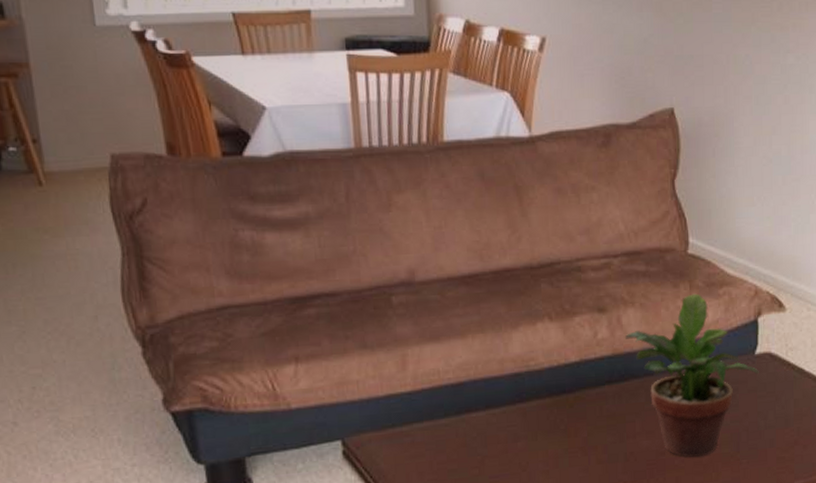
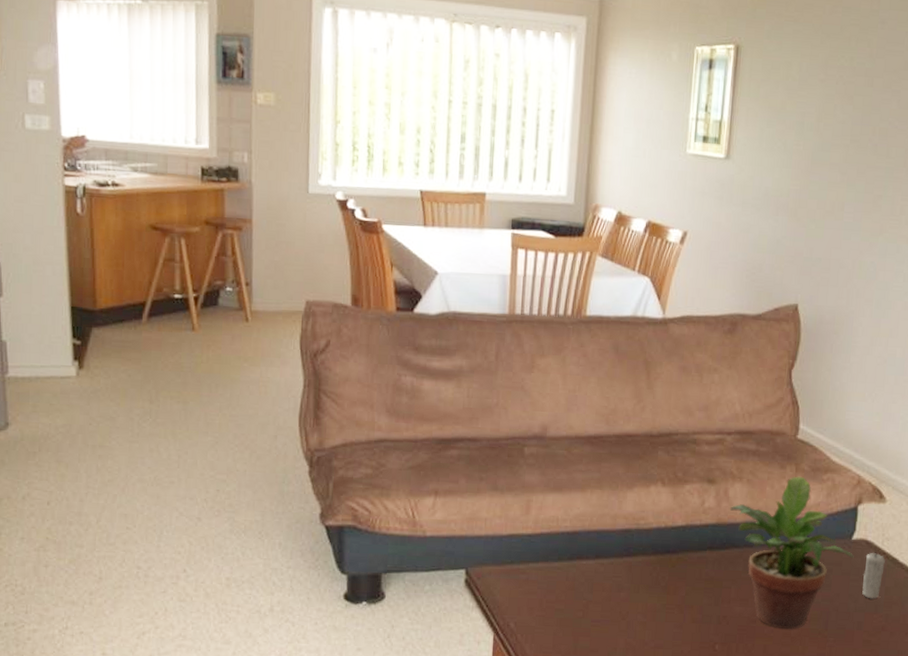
candle: none [770,361,791,414] -> present [862,549,885,599]

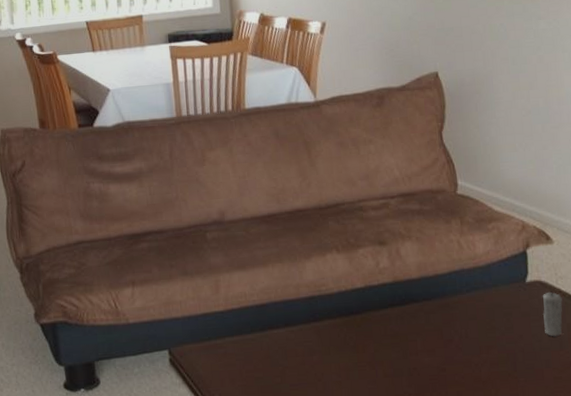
potted plant: present [730,476,854,630] -> none [404,228,531,374]

